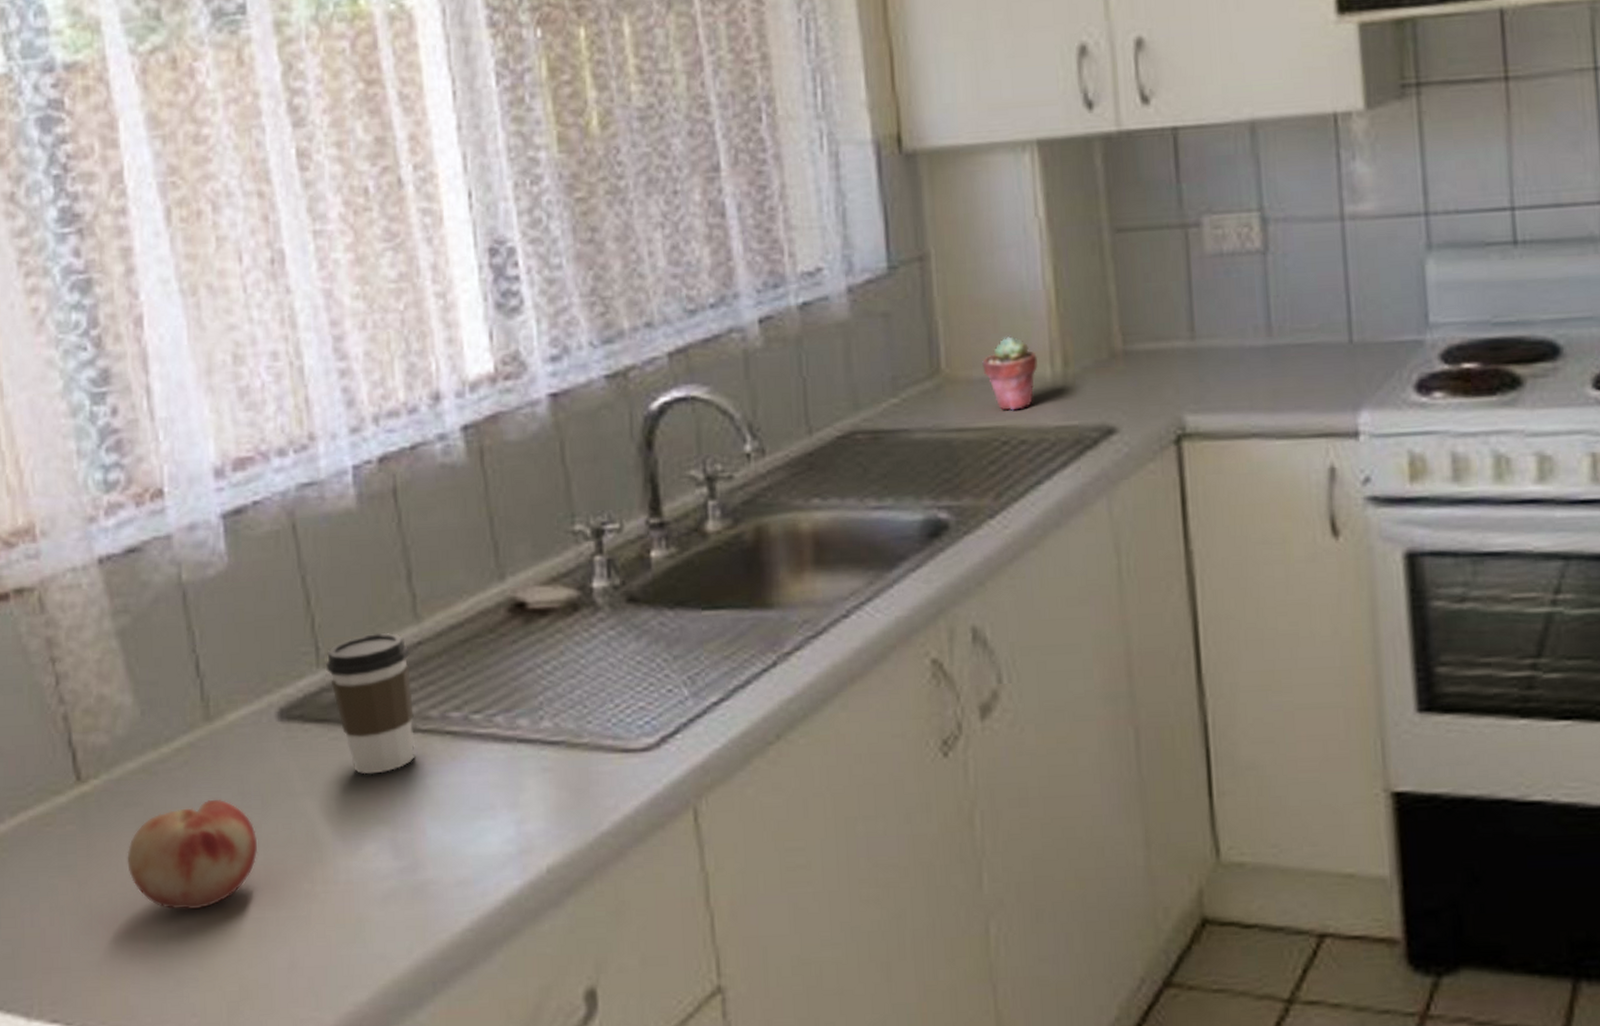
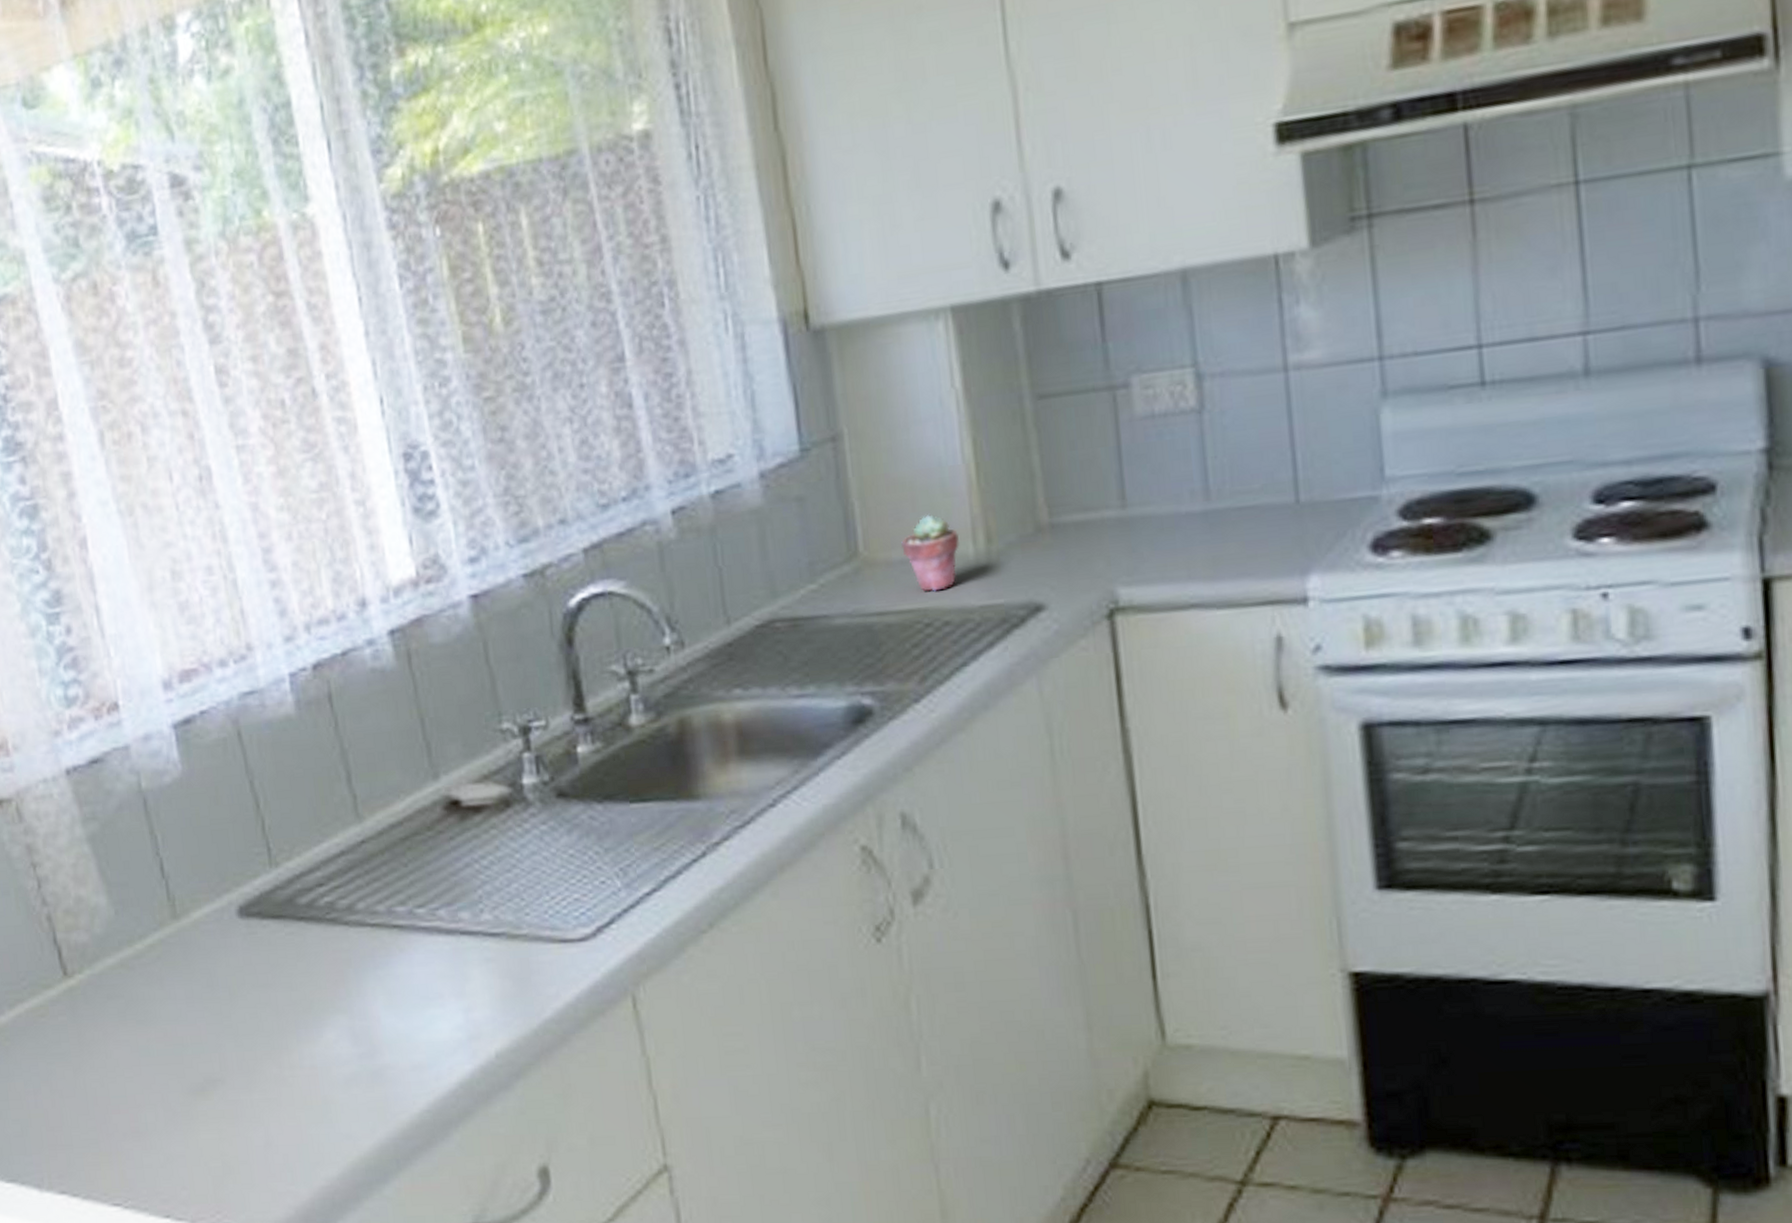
fruit: present [127,799,258,910] -> none [113,991,230,1093]
coffee cup: present [325,632,415,775] -> none [277,832,366,967]

